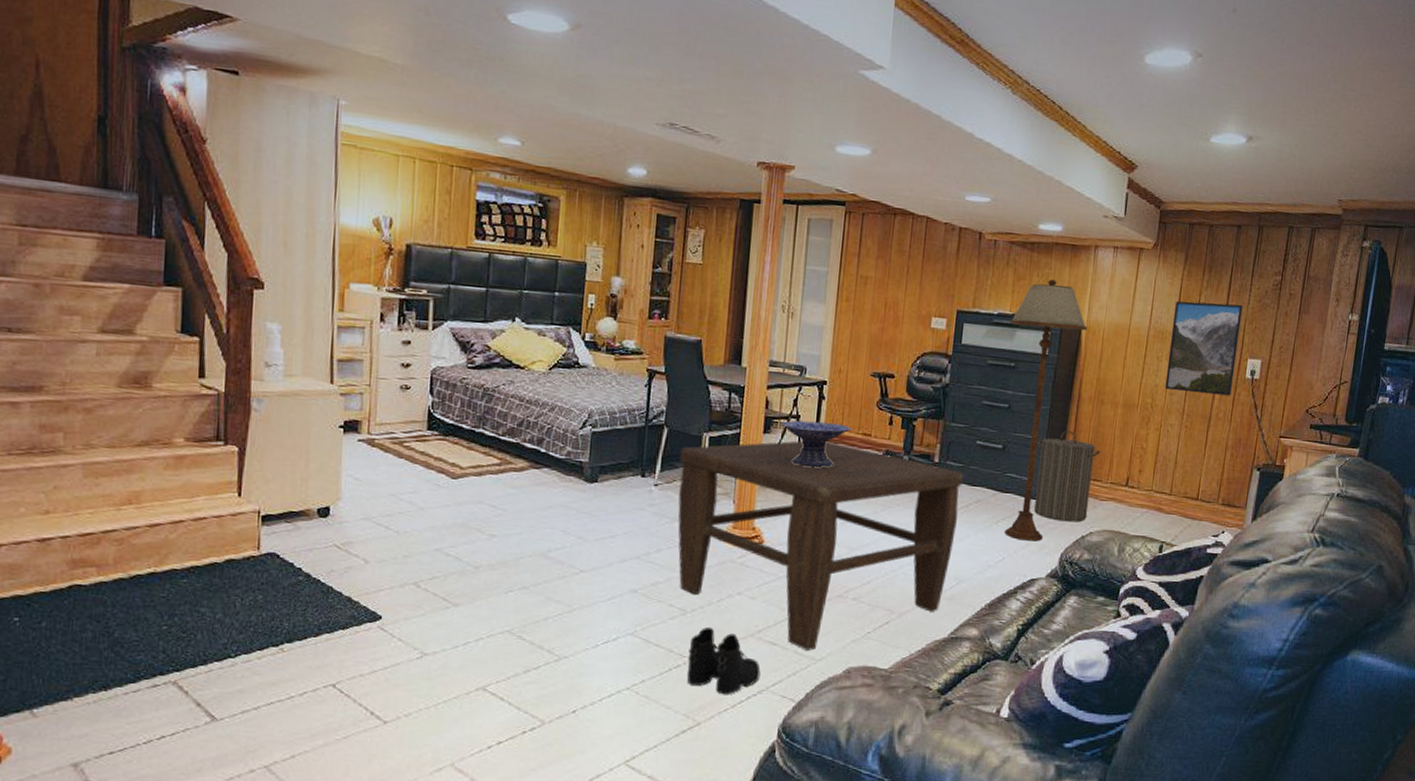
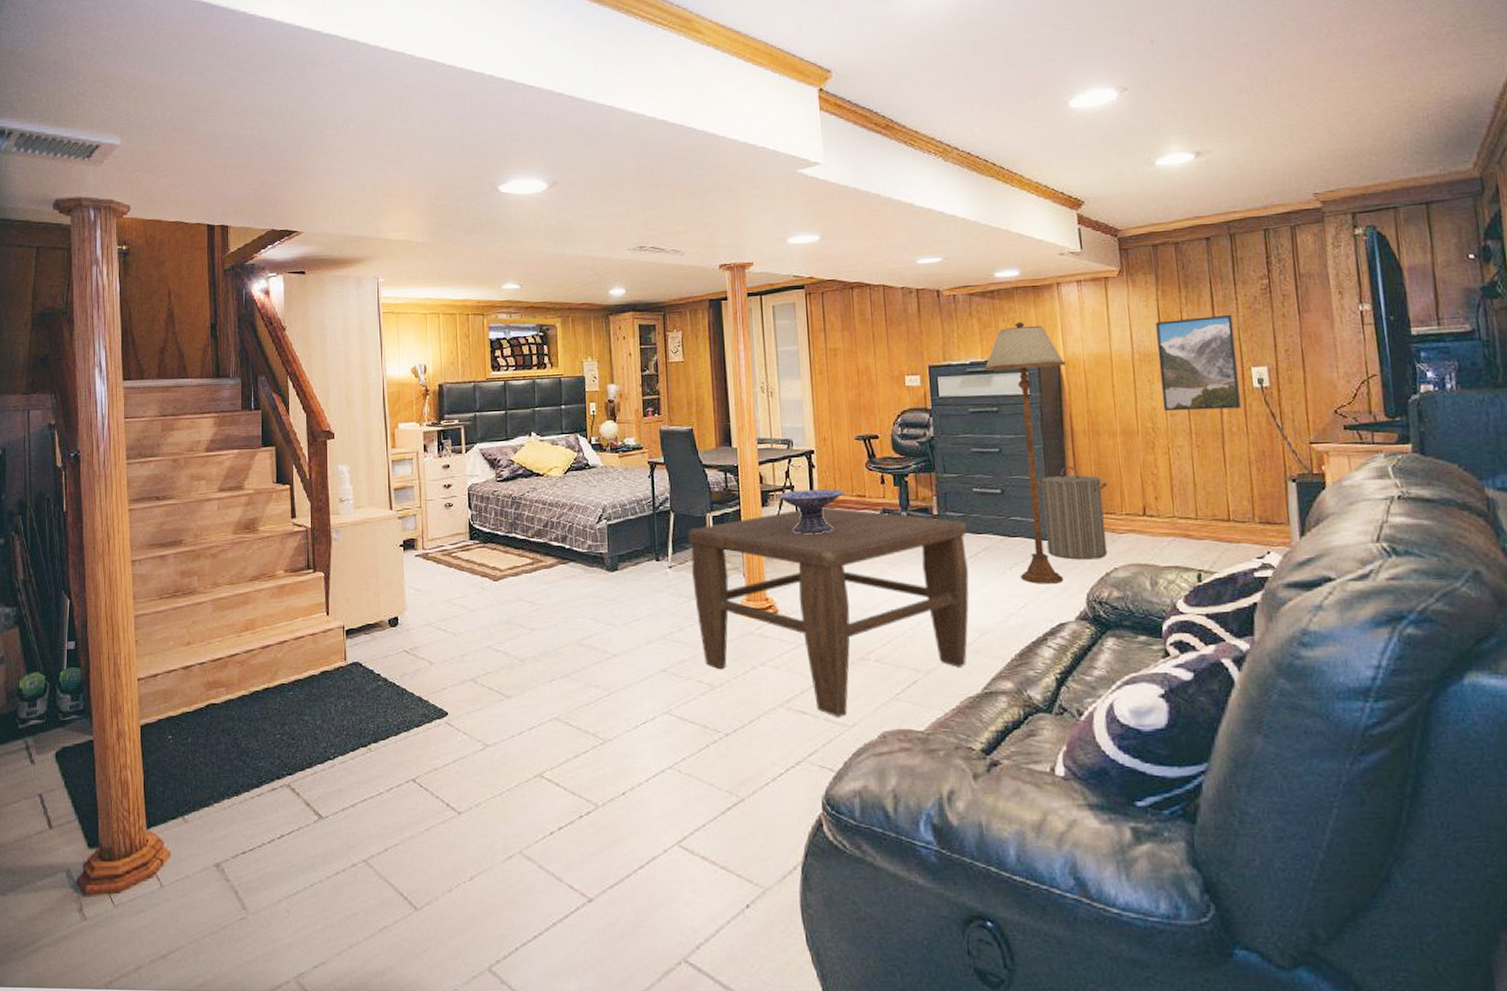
boots: present [686,628,761,695] -> none [722,701,796,769]

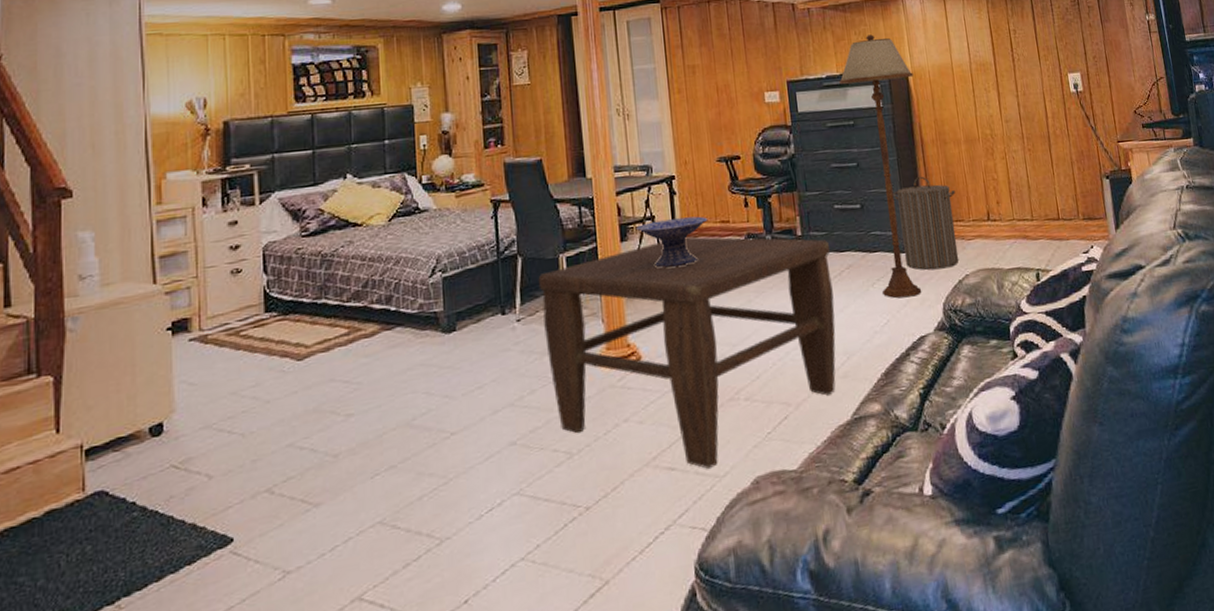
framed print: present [1155,314,1241,412] -> none [988,24,1062,118]

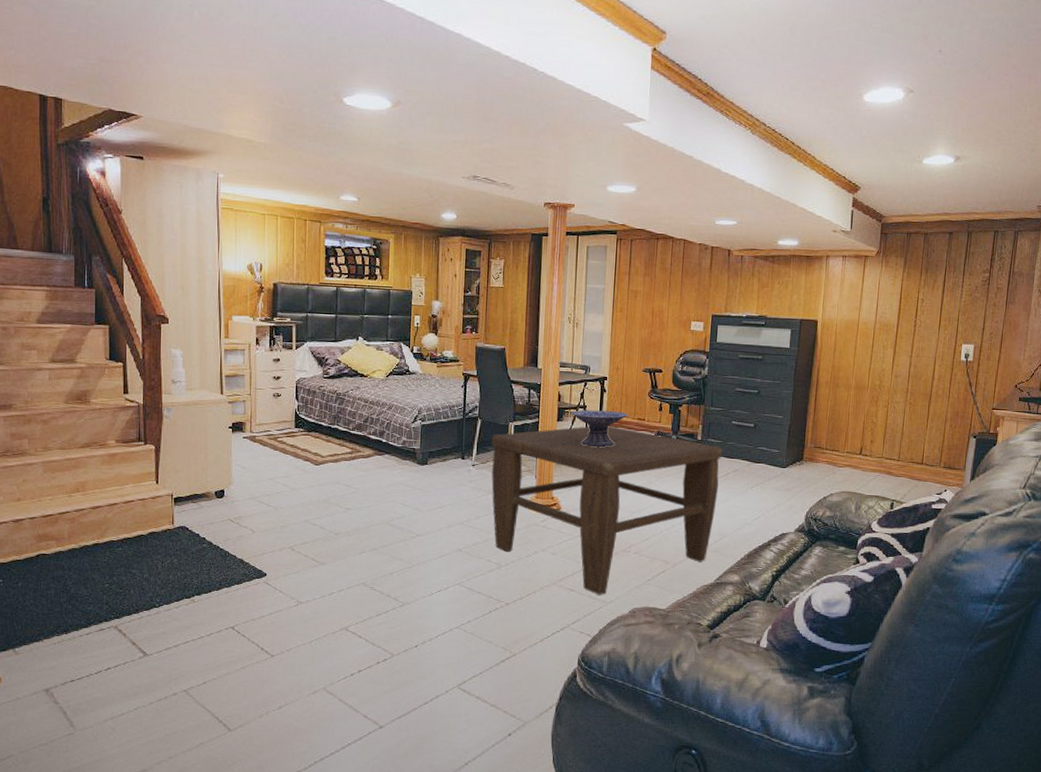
floor lamp: present [839,34,922,298] -> none [756,285,822,503]
laundry hamper: present [893,176,959,270] -> none [783,409,837,486]

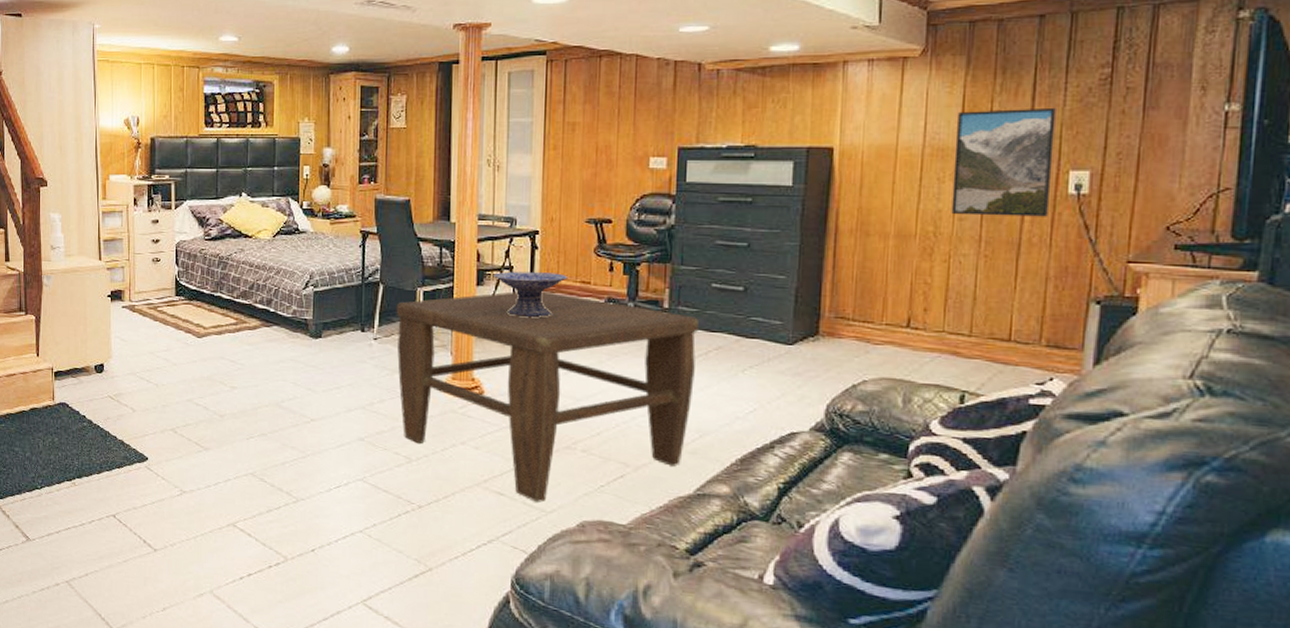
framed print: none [890,298,956,376] -> present [951,107,1056,217]

